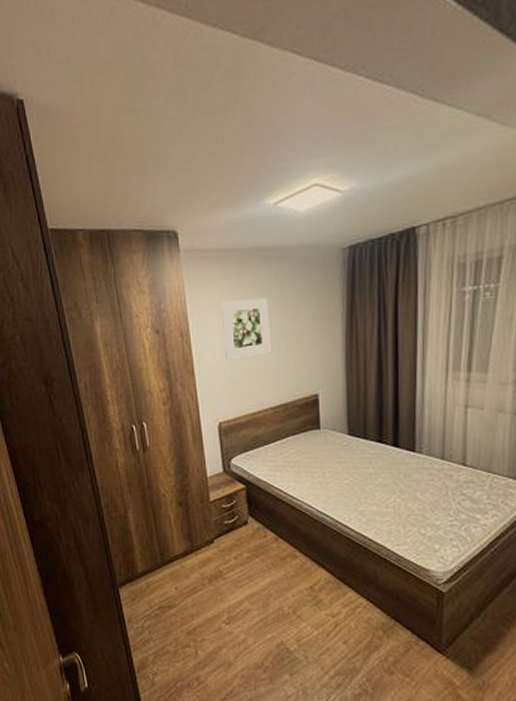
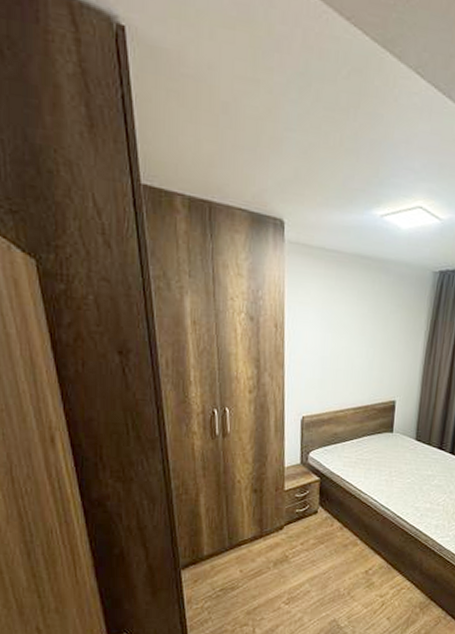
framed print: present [221,297,271,359] -> none [317,299,363,358]

